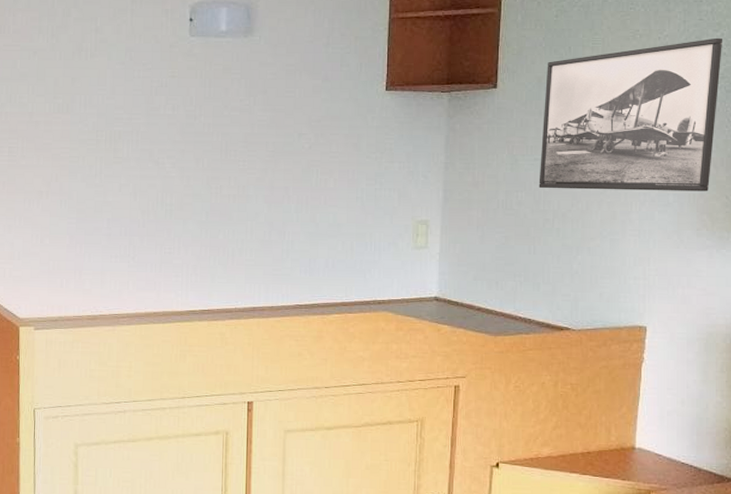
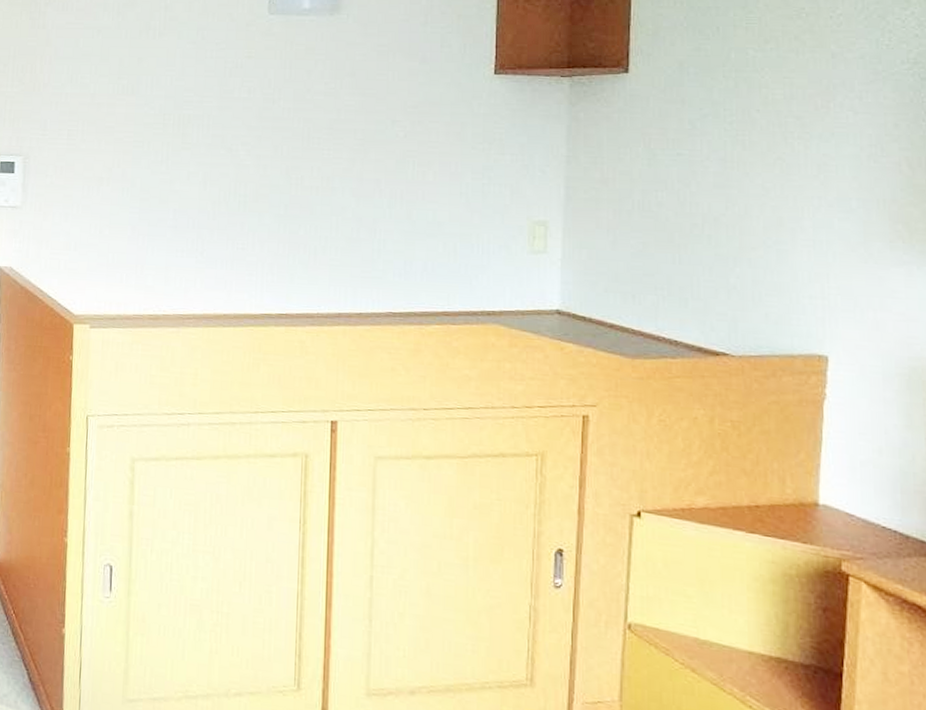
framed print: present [538,37,723,192] -> none [683,17,914,197]

